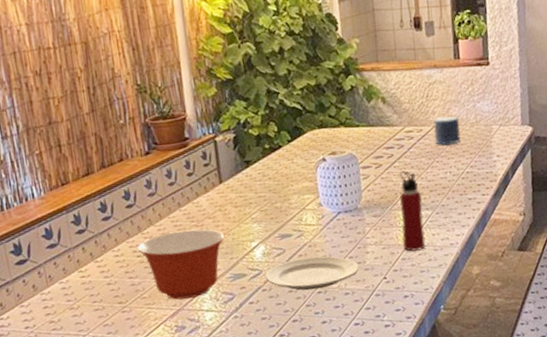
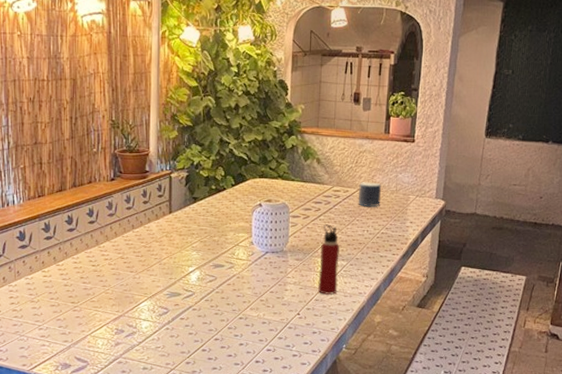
mixing bowl: present [137,229,225,300] -> none [94,249,168,307]
plate: present [265,256,360,291] -> none [197,287,278,315]

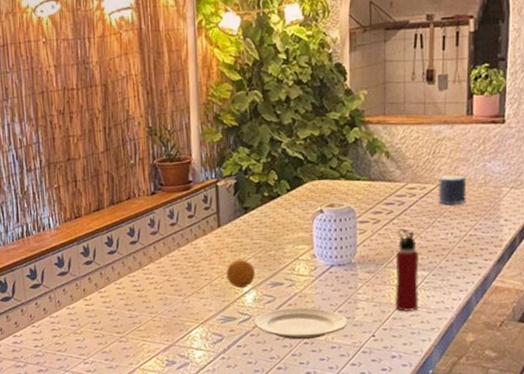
fruit: none [174,242,200,268] -> present [226,259,255,289]
plate: none [197,287,278,315] -> present [255,307,348,340]

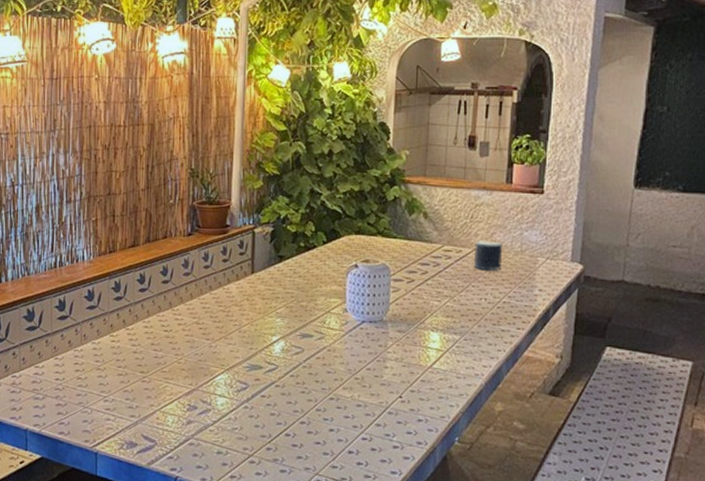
fruit: present [226,259,255,289] -> none [256,307,285,338]
plate: present [255,307,348,340] -> none [281,361,376,395]
water bottle: present [394,228,419,313] -> none [423,290,451,376]

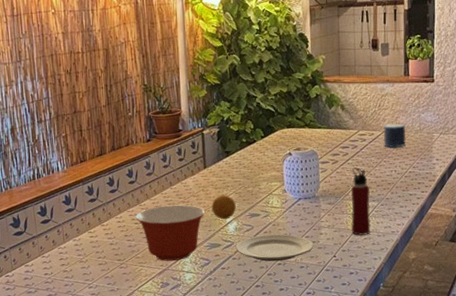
mixing bowl: none [166,313,249,380] -> present [136,204,206,261]
fruit: none [256,307,285,338] -> present [211,194,236,220]
plate: none [281,361,376,395] -> present [236,234,314,262]
water bottle: none [423,290,451,376] -> present [350,167,371,236]

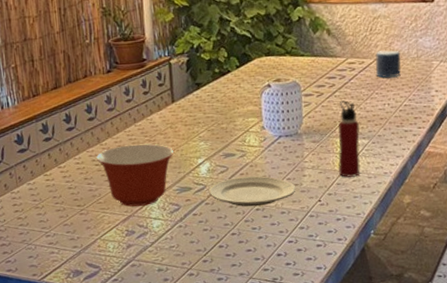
fruit: present [211,194,236,220] -> none [181,132,208,160]

